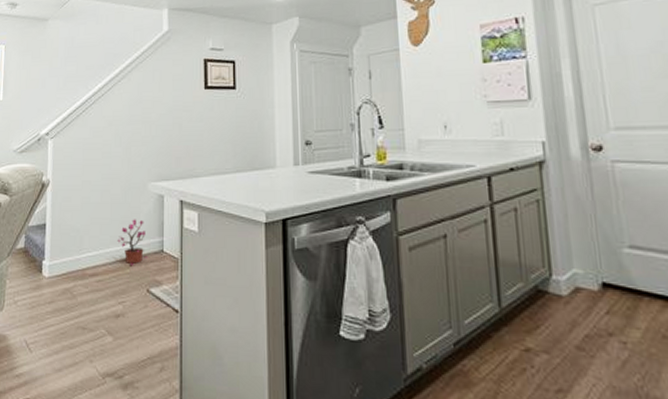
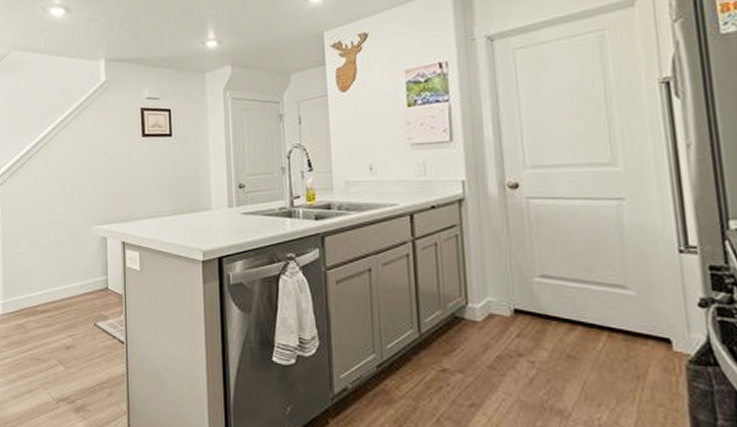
potted plant: present [117,219,148,266] -> none [65,260,94,303]

